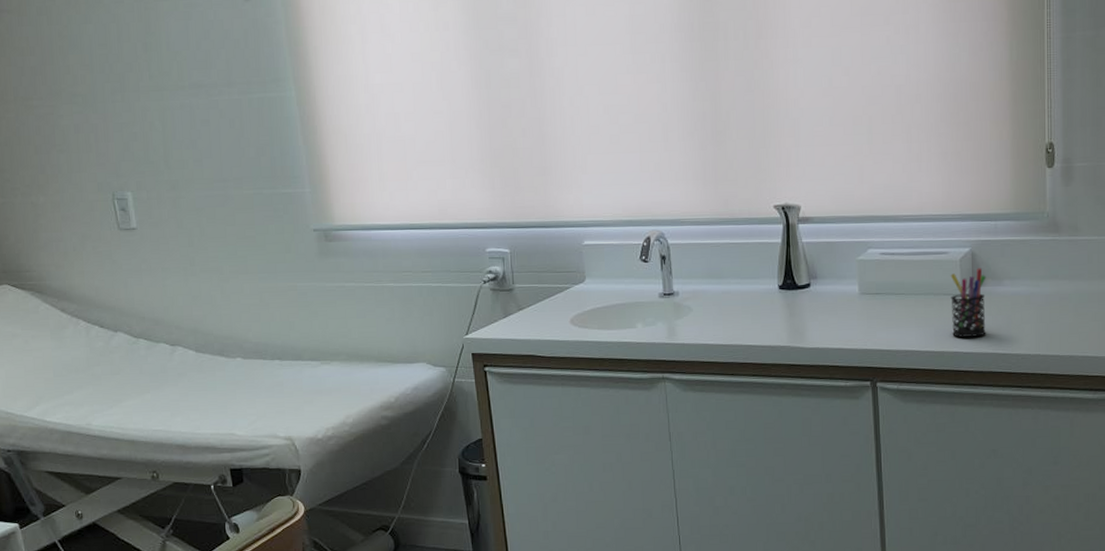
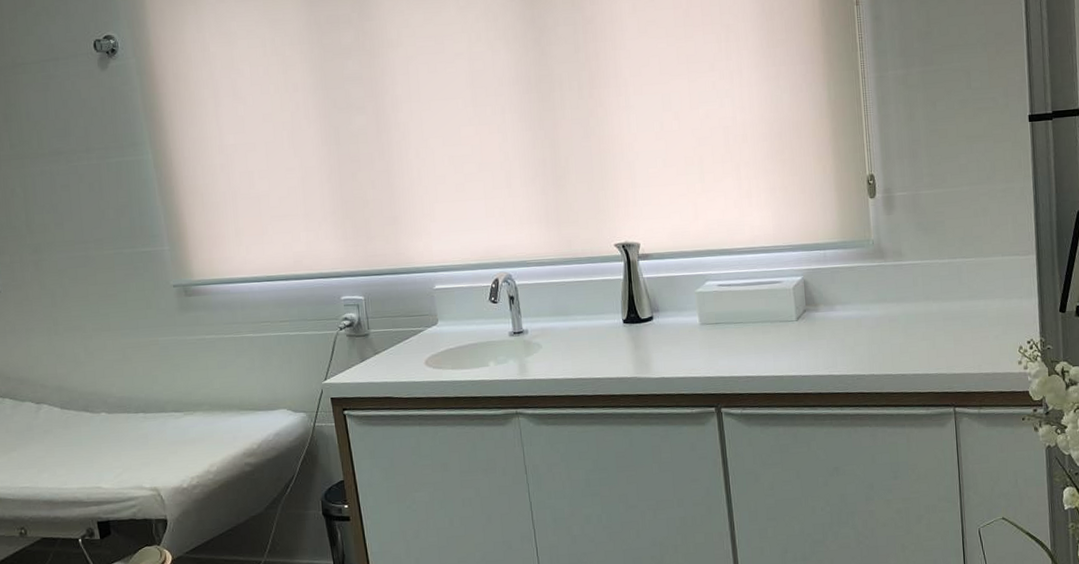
pen holder: present [950,268,986,337] -> none [785,295,822,362]

